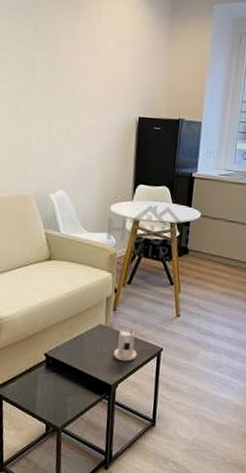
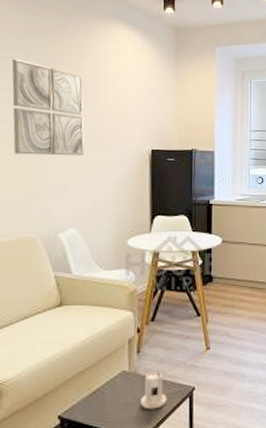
wall art: none [12,18,78,120] -> present [12,58,85,156]

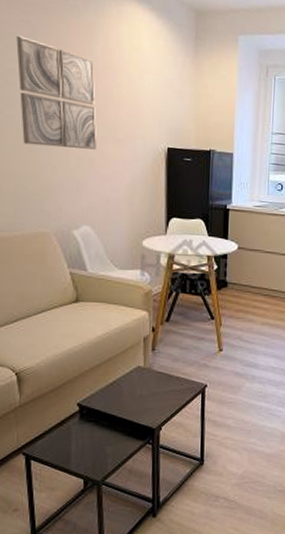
candle: present [140,370,167,410] -> none [155,367,181,402]

